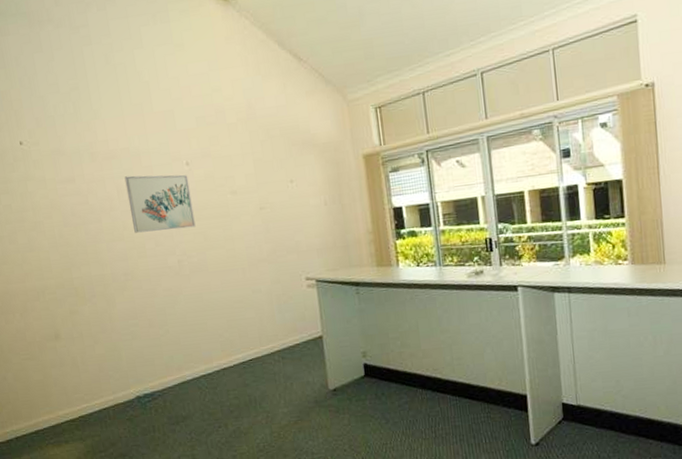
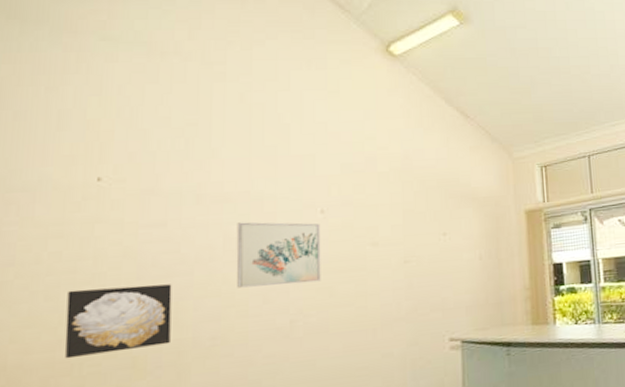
wall art: none [22,230,97,288] -> present [64,284,172,359]

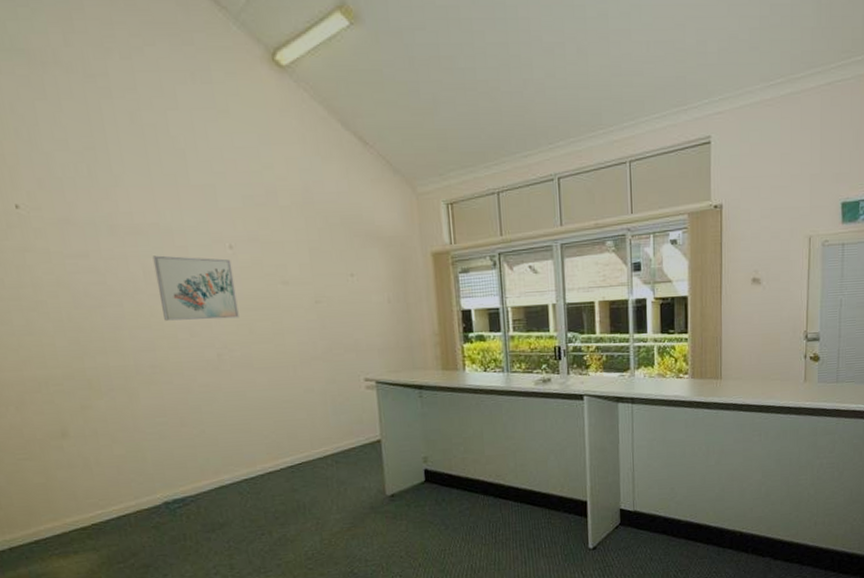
wall art: present [64,284,172,359] -> none [18,314,117,378]

